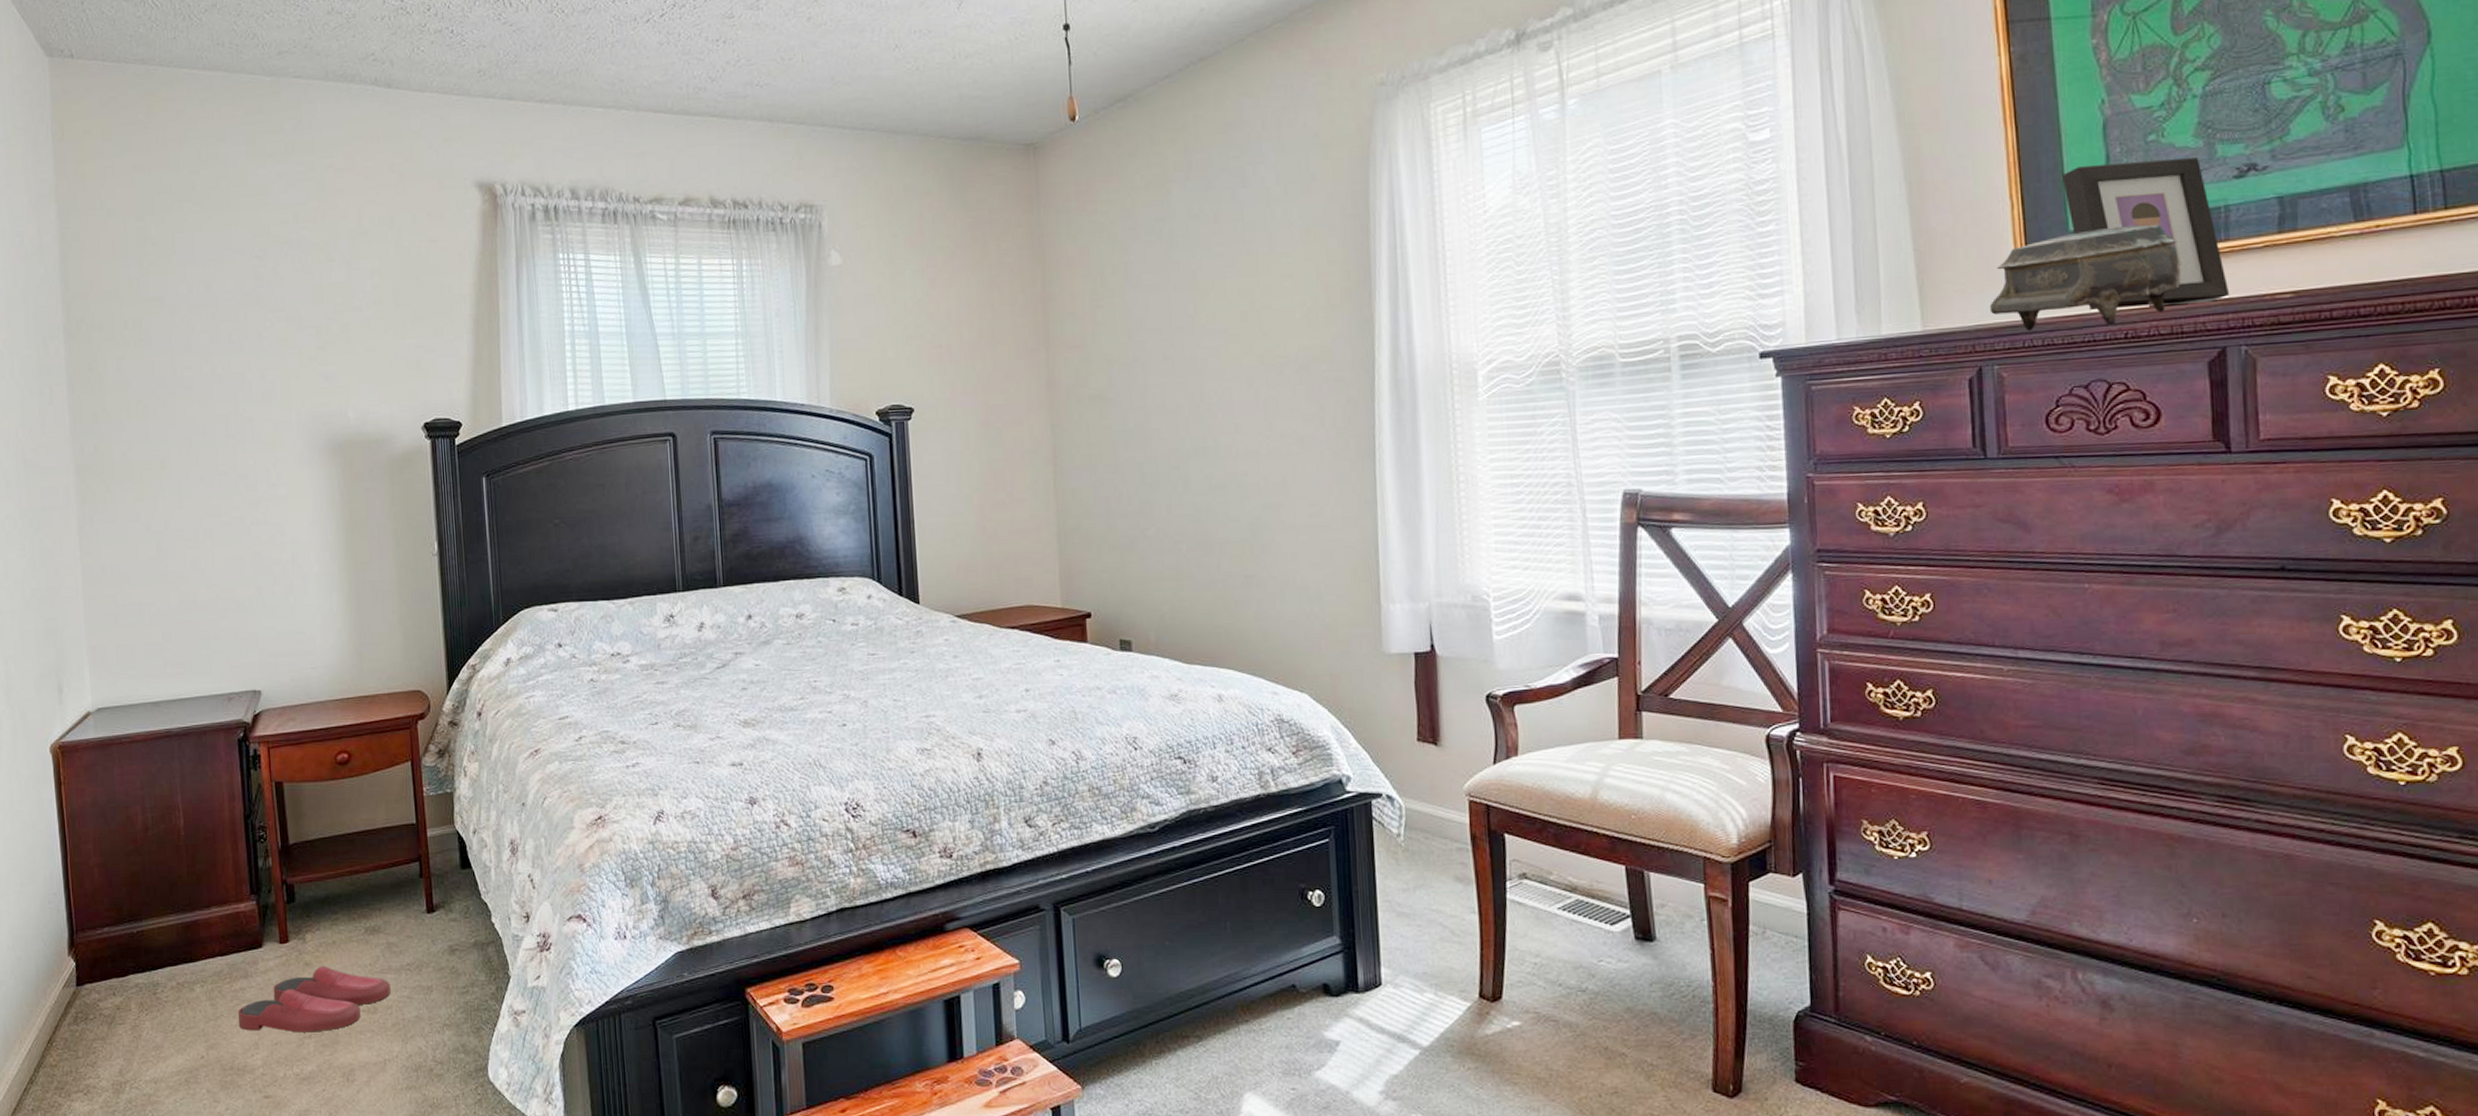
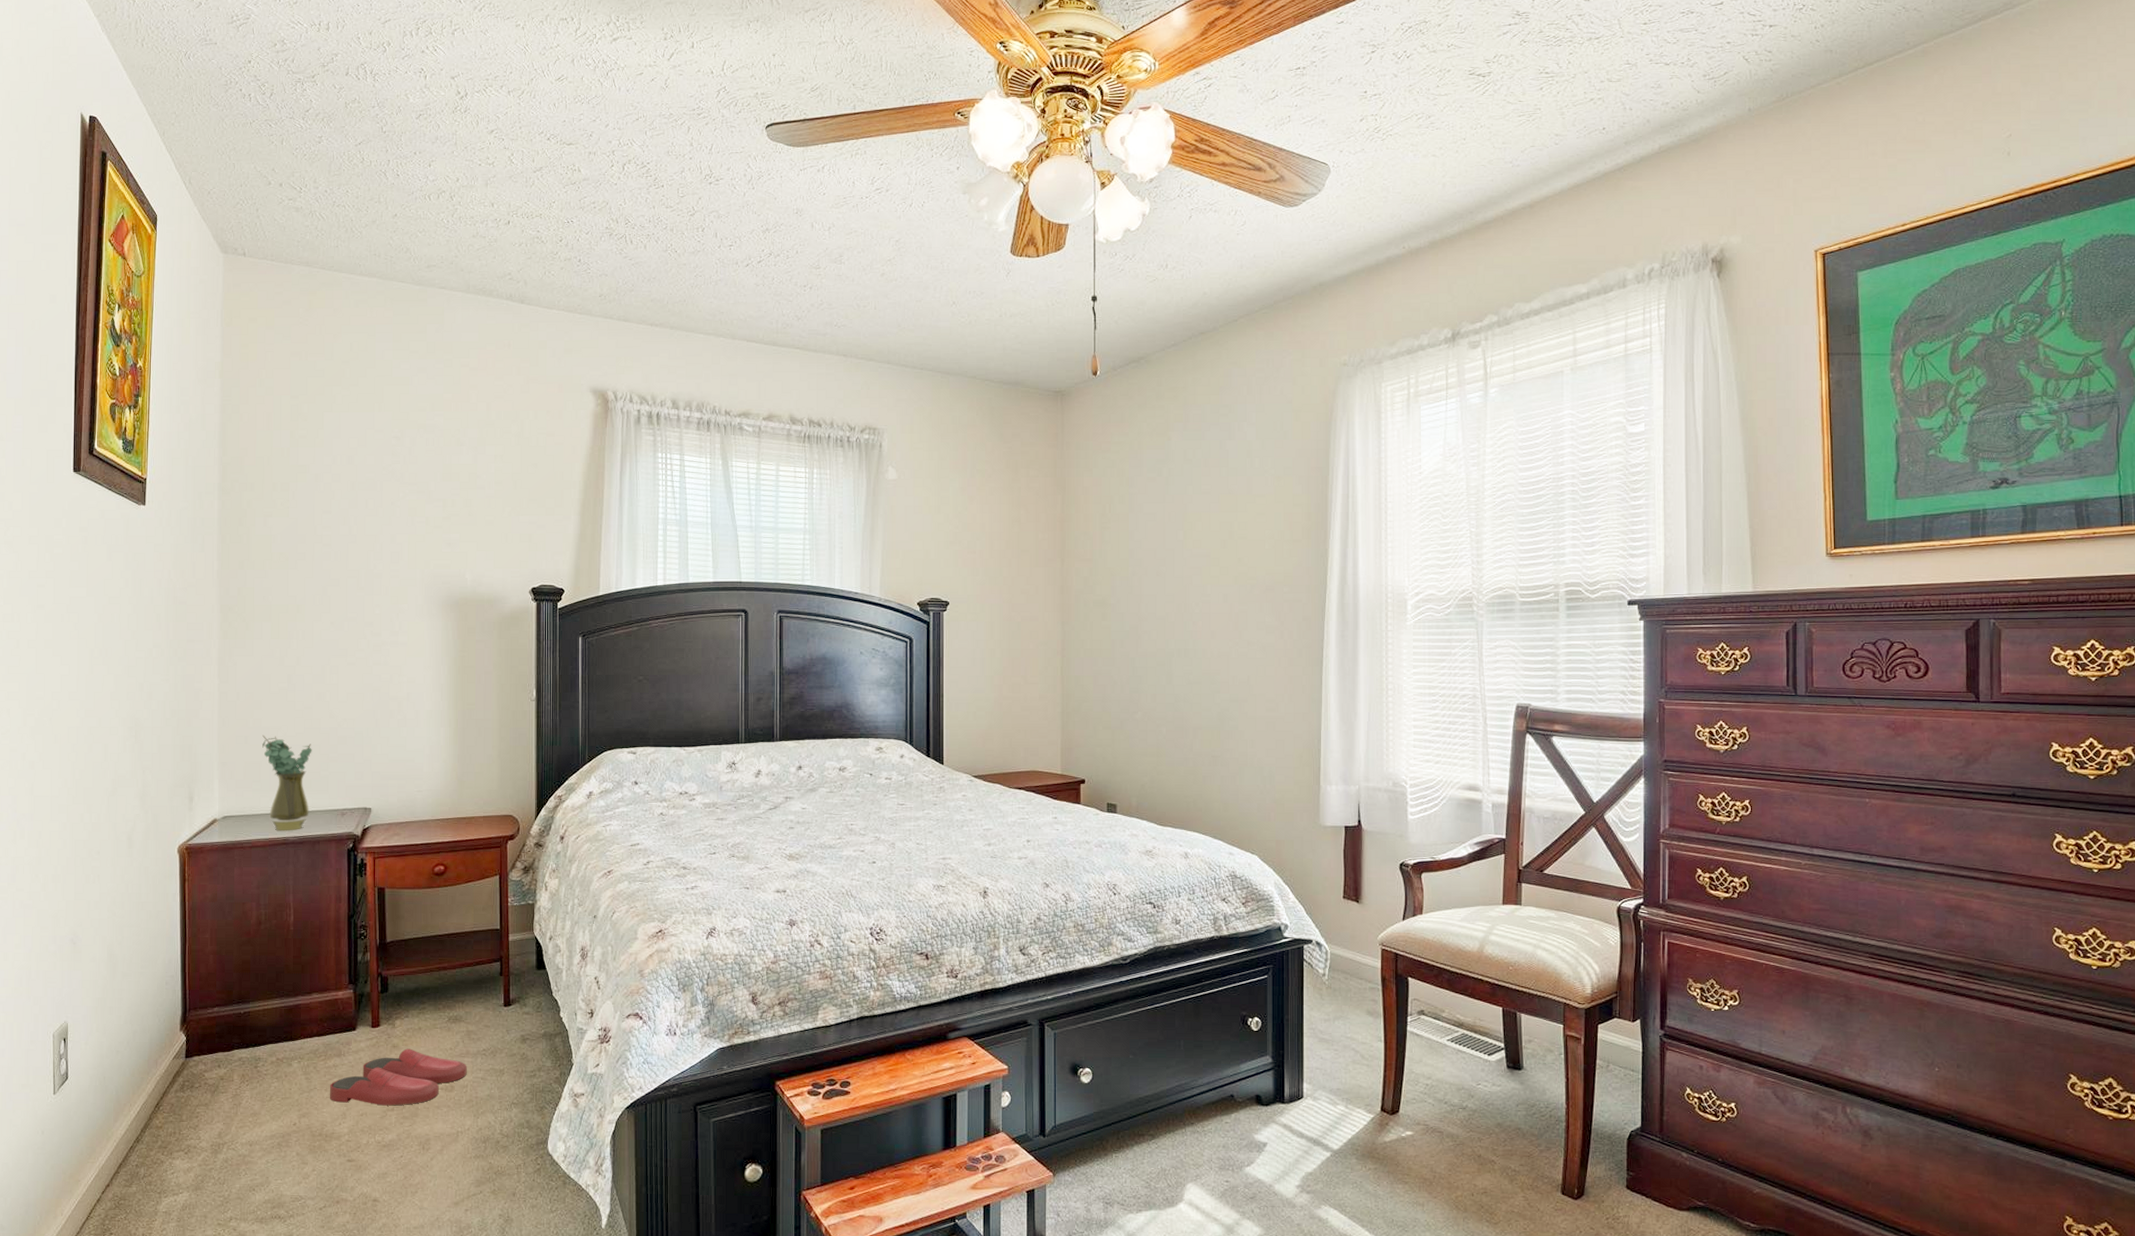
vase: none [133,612,192,723] -> present [262,735,312,831]
jewelry box: present [1989,224,2181,332] -> none [1804,519,1949,597]
picture frame: present [2061,157,2230,310] -> none [1863,470,1984,583]

